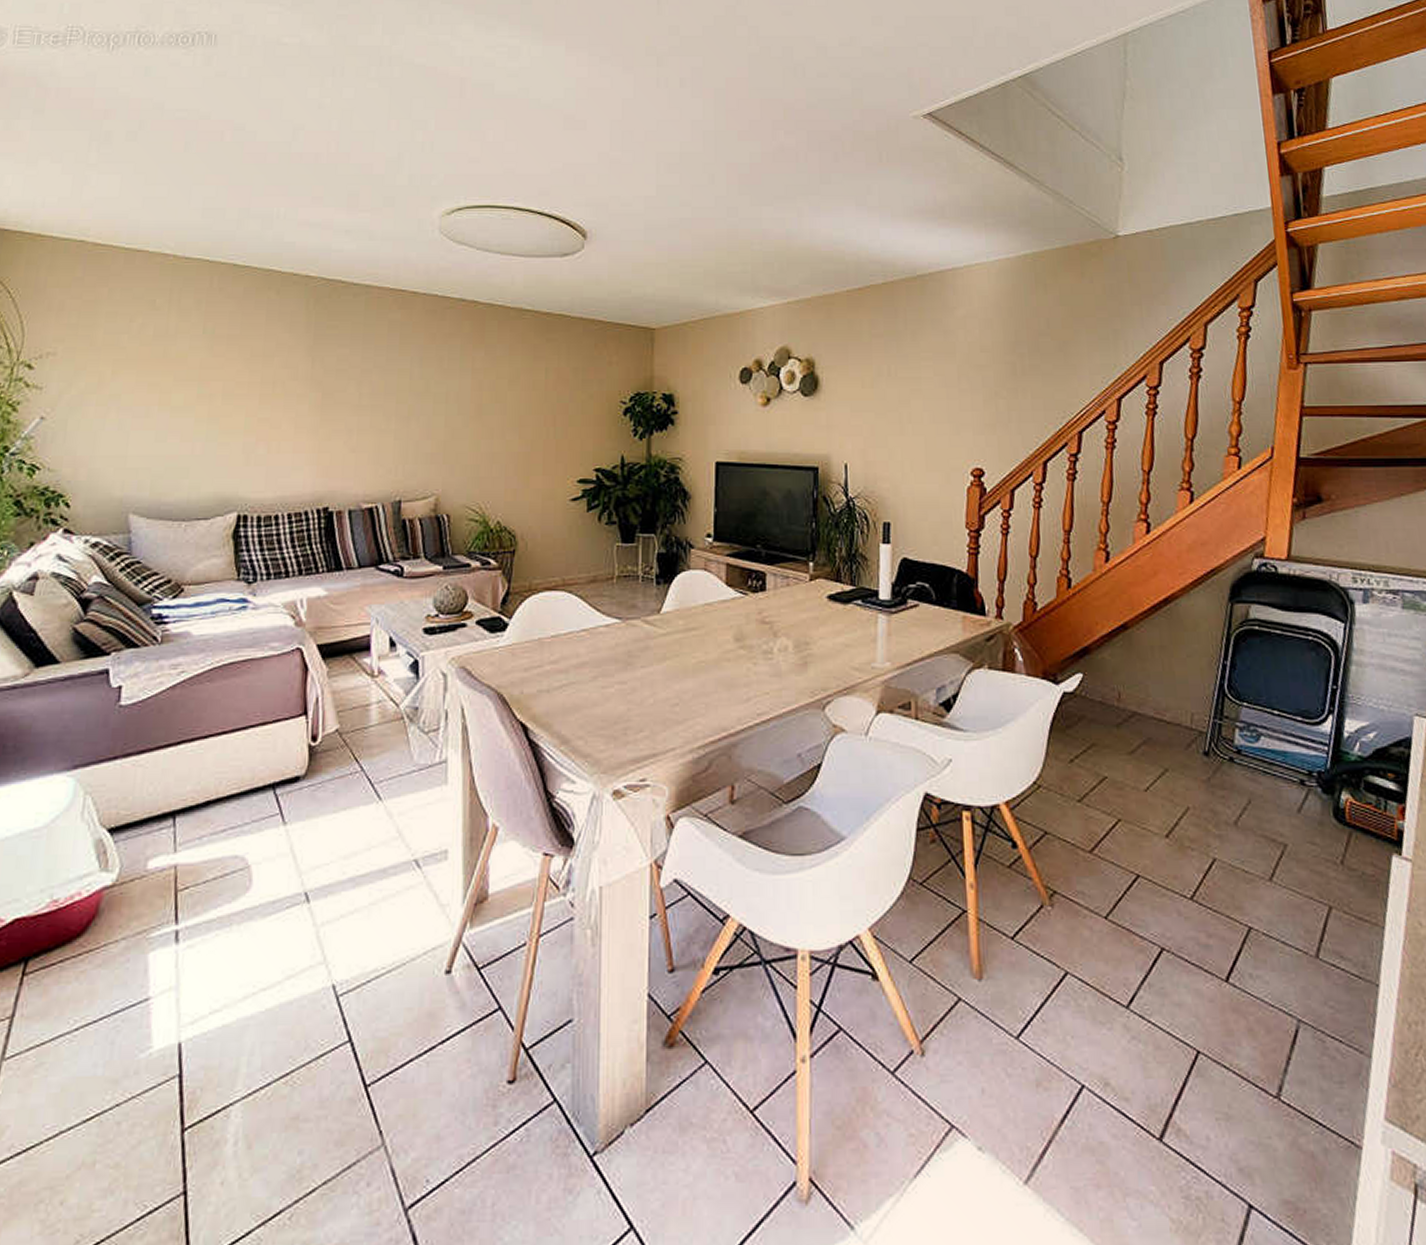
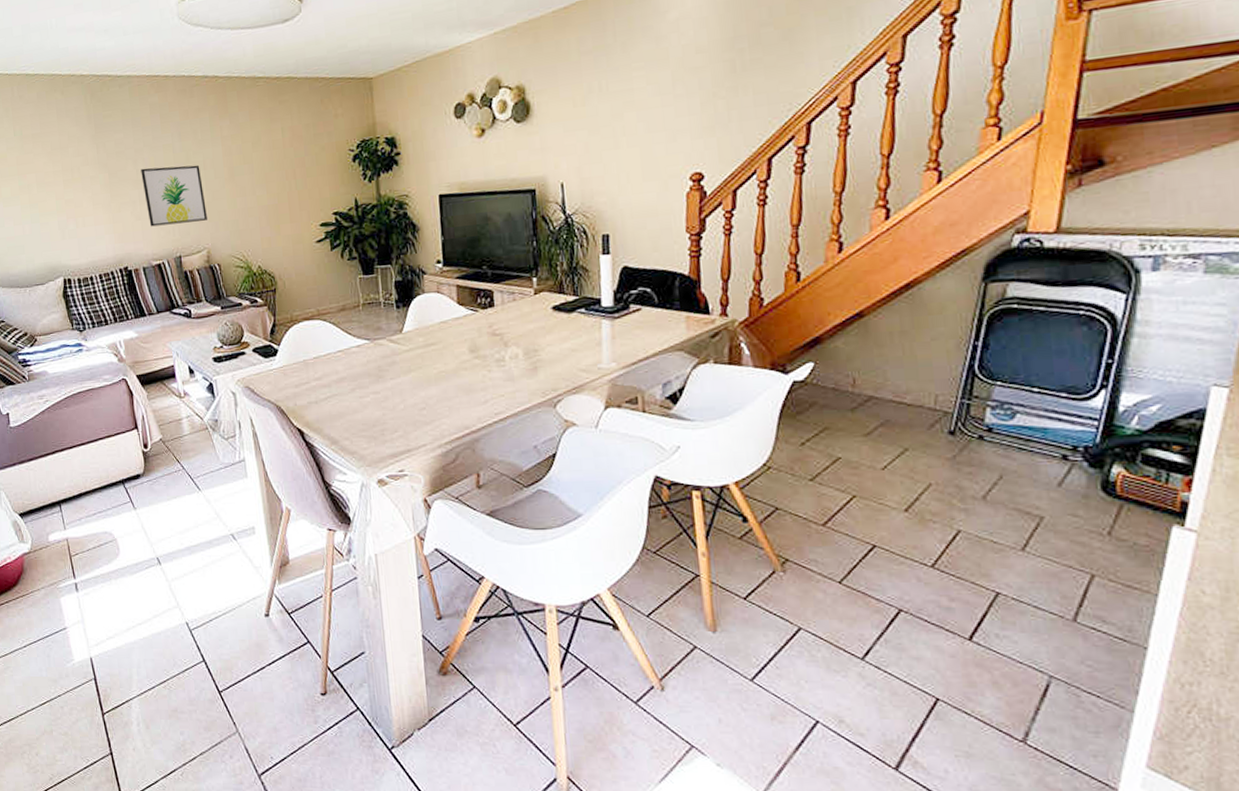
wall art: none [364,392,442,462] -> present [141,164,207,227]

